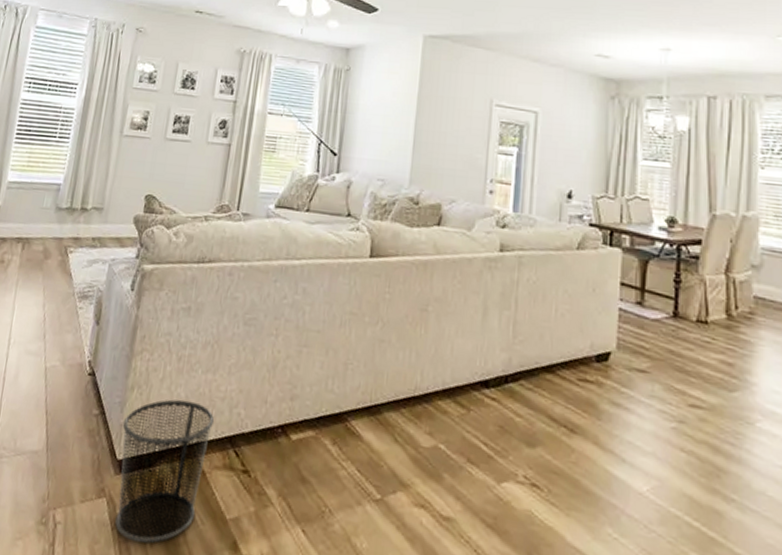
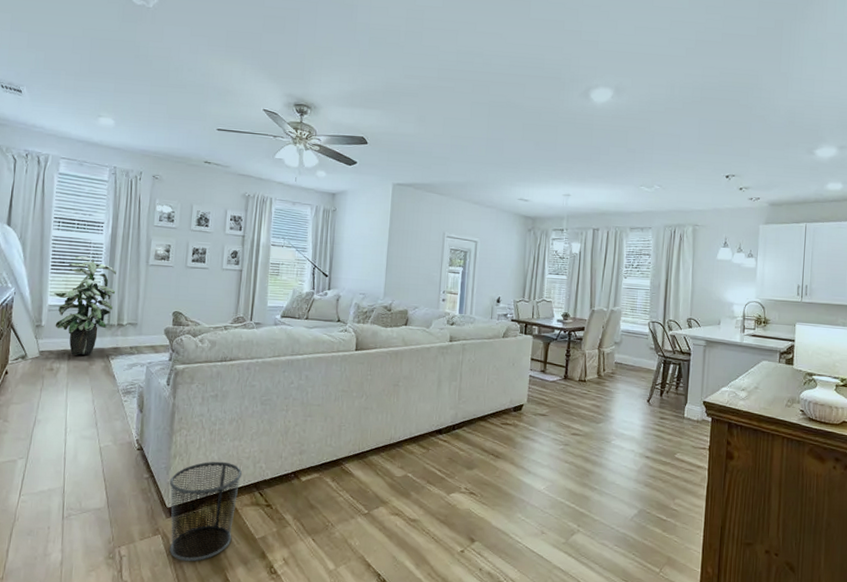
indoor plant: none [12,123,86,246] -> present [53,256,116,355]

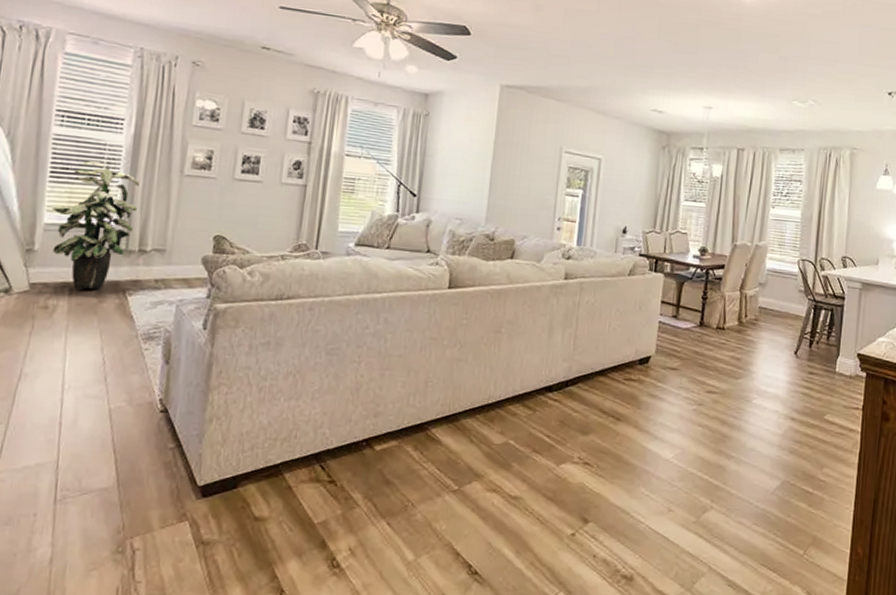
waste bin: present [169,461,243,562] -> none [199,426,300,555]

